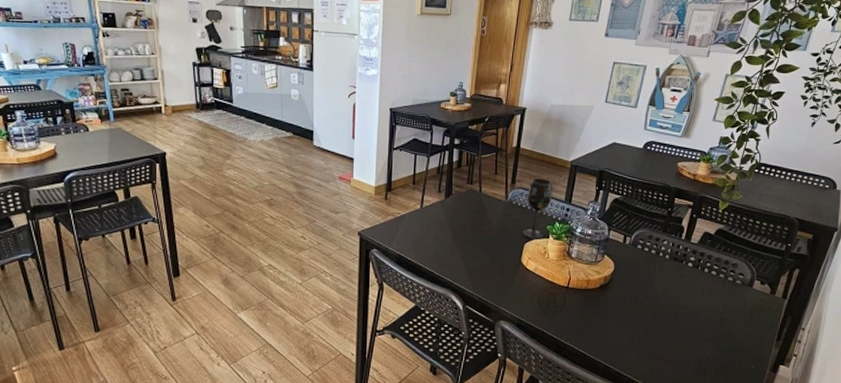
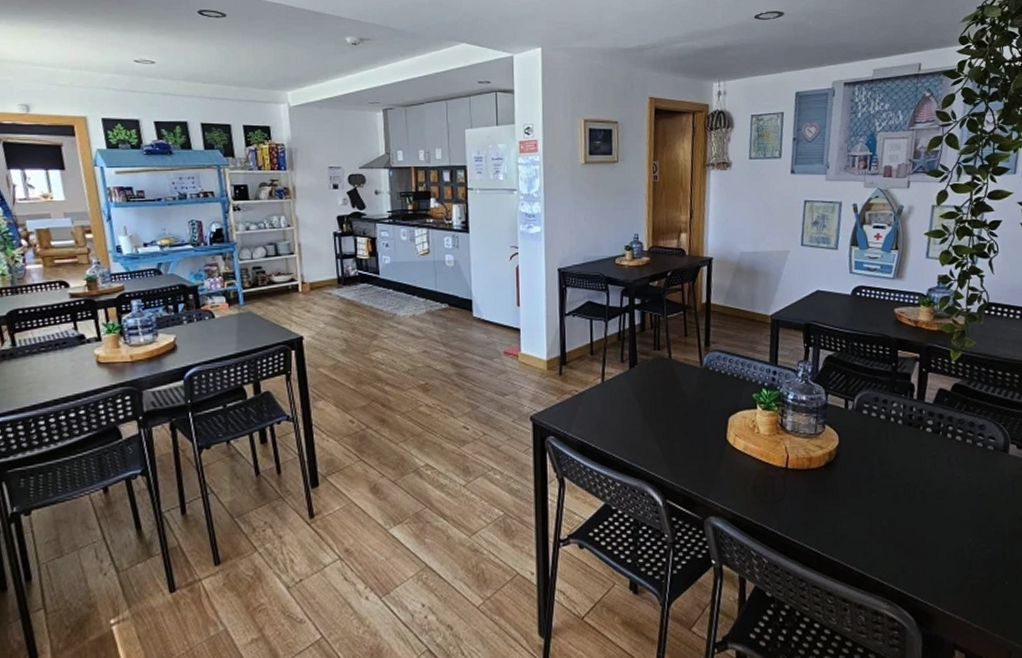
wine glass: present [522,178,552,240] -> none [724,337,755,413]

